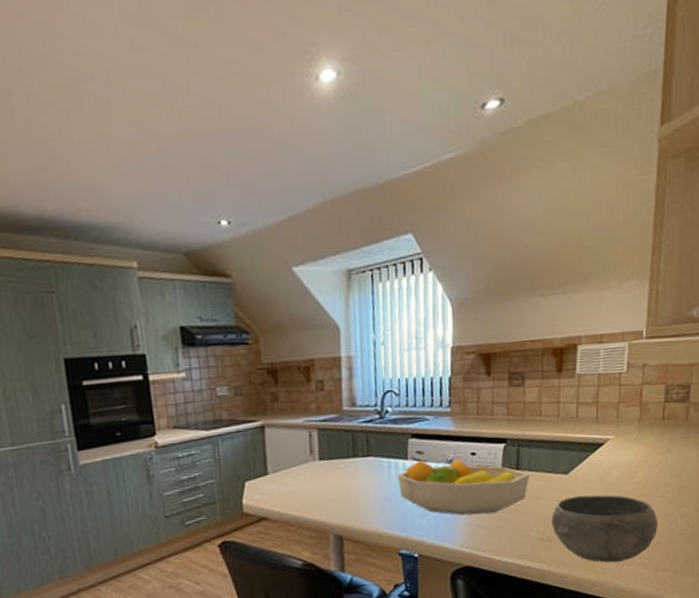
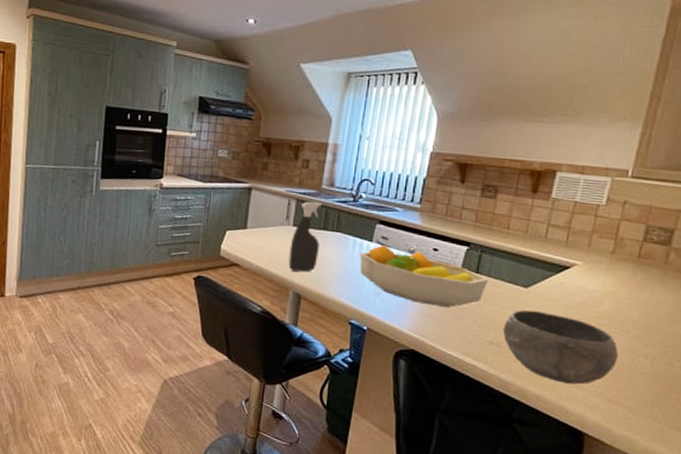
spray bottle: none [320,427,354,512] -> present [288,201,322,273]

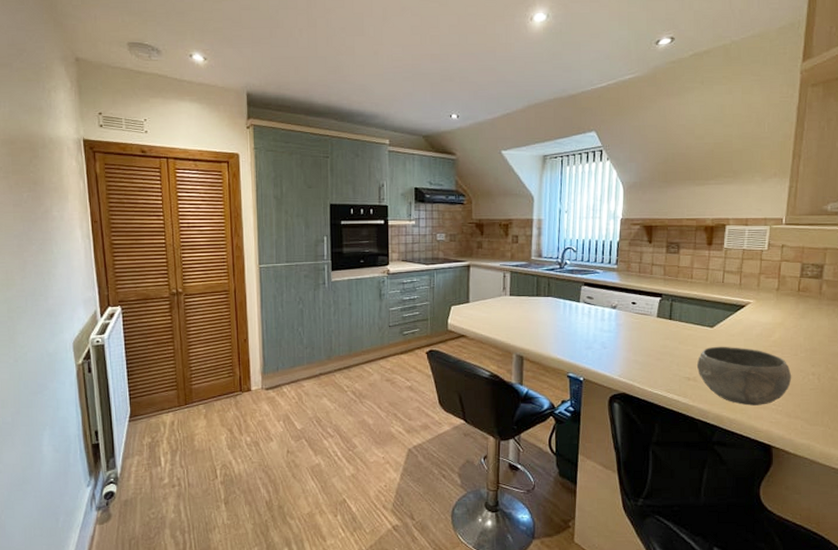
spray bottle: present [288,201,322,273] -> none [509,272,535,336]
fruit bowl: present [359,244,489,307] -> none [571,303,681,352]

